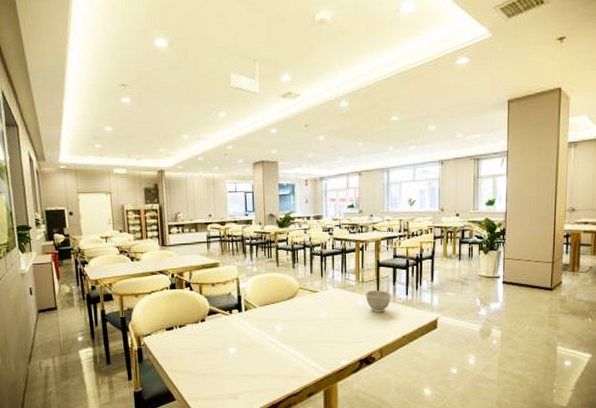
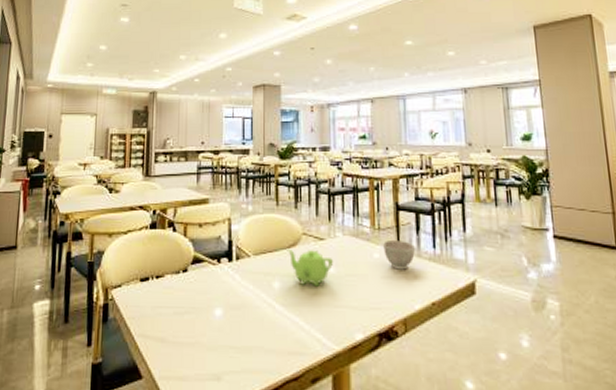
teapot: none [286,300,326,328] -> present [286,248,334,287]

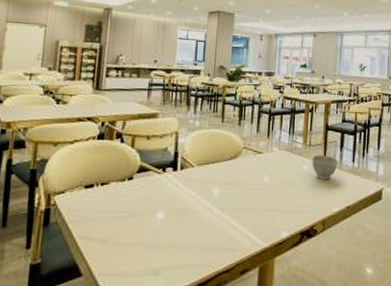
teapot: present [286,248,334,287] -> none [228,160,269,193]

